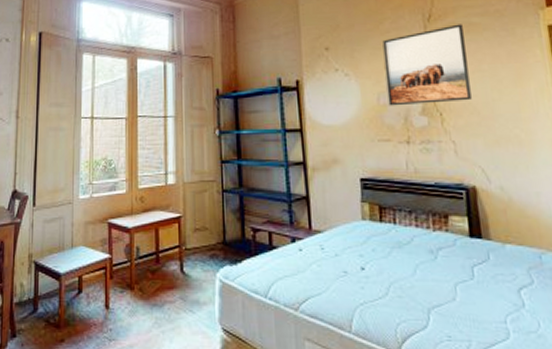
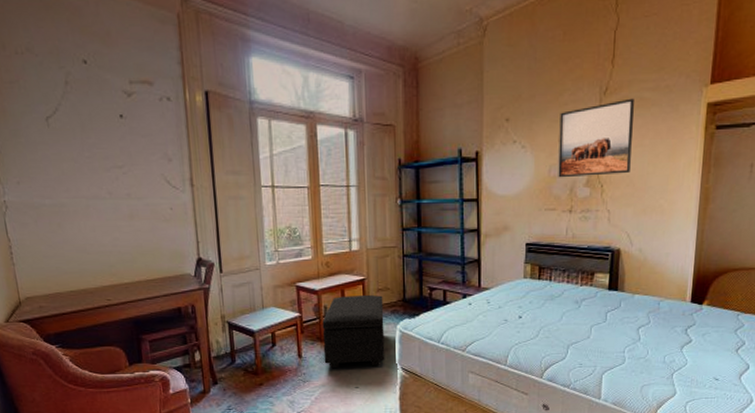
footstool: none [133,236,203,325] -> present [322,295,385,369]

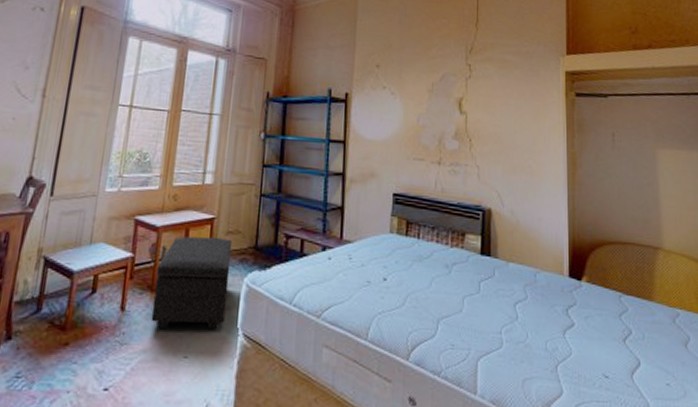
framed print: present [558,98,634,178] -> none [426,59,499,131]

